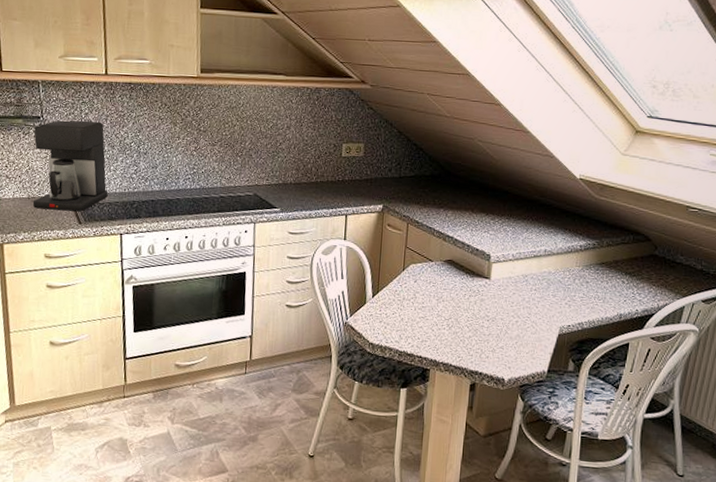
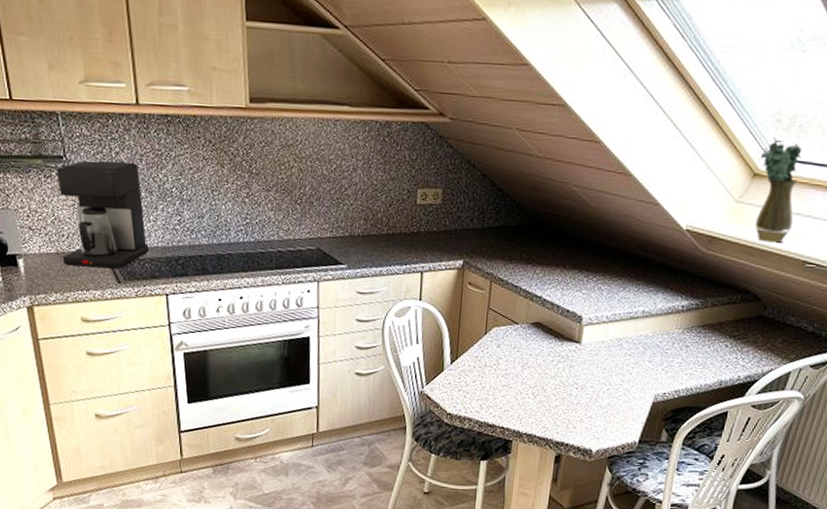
vase: none [640,100,677,190] -> present [754,137,802,243]

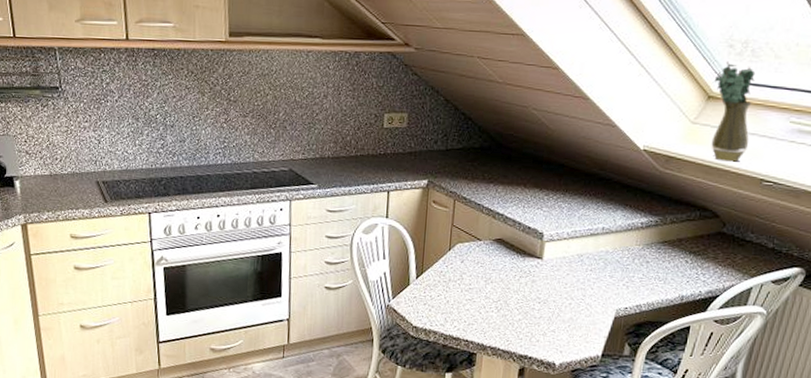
coffee maker: present [57,160,149,268] -> none [53,90,134,189]

